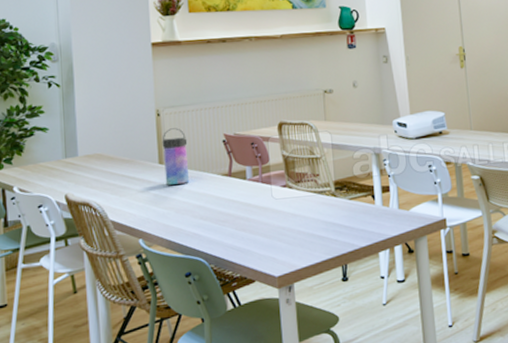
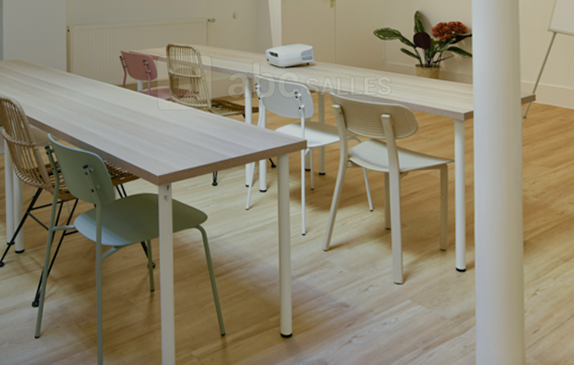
water bottle: present [162,128,190,185] -> none [70,43,91,90]

